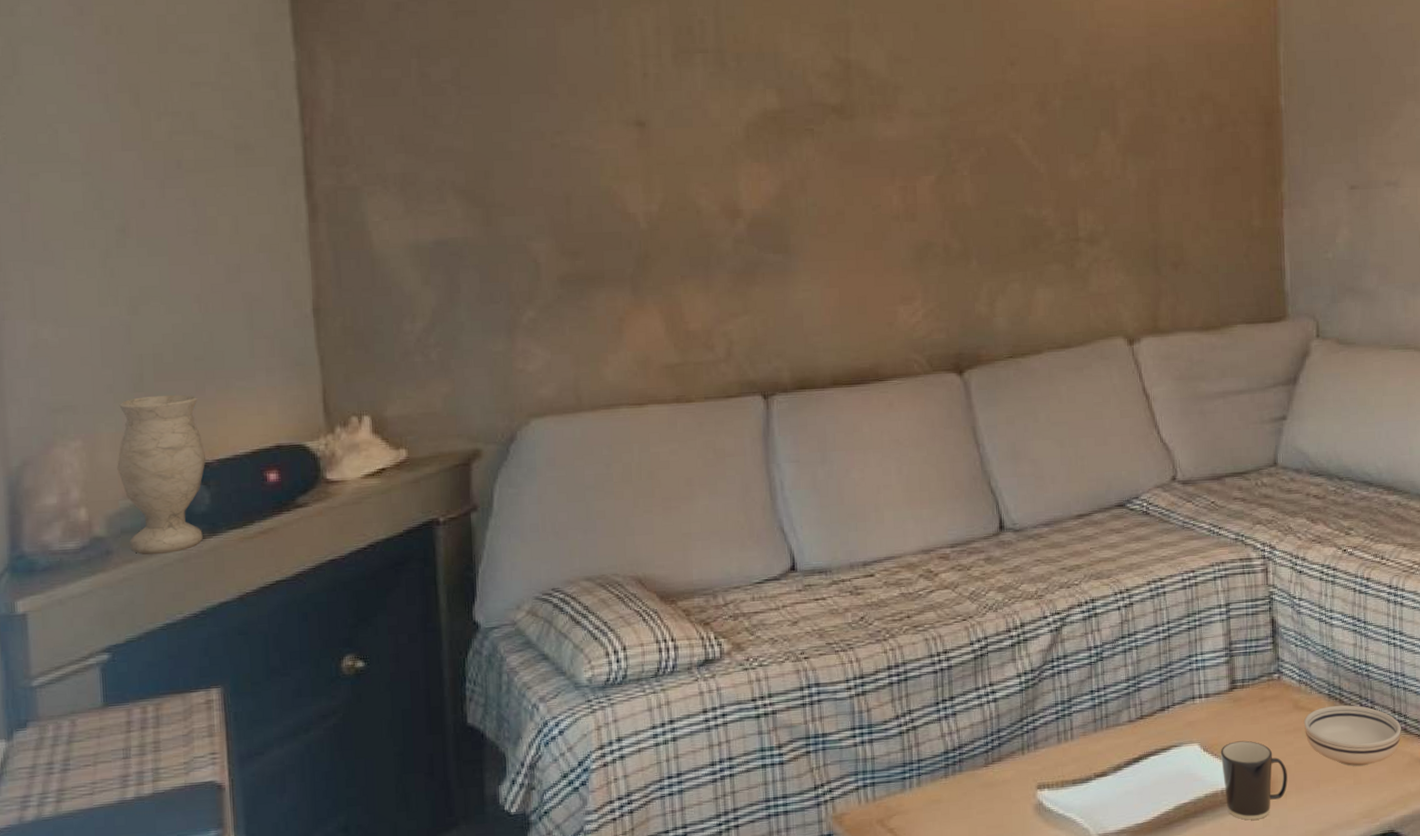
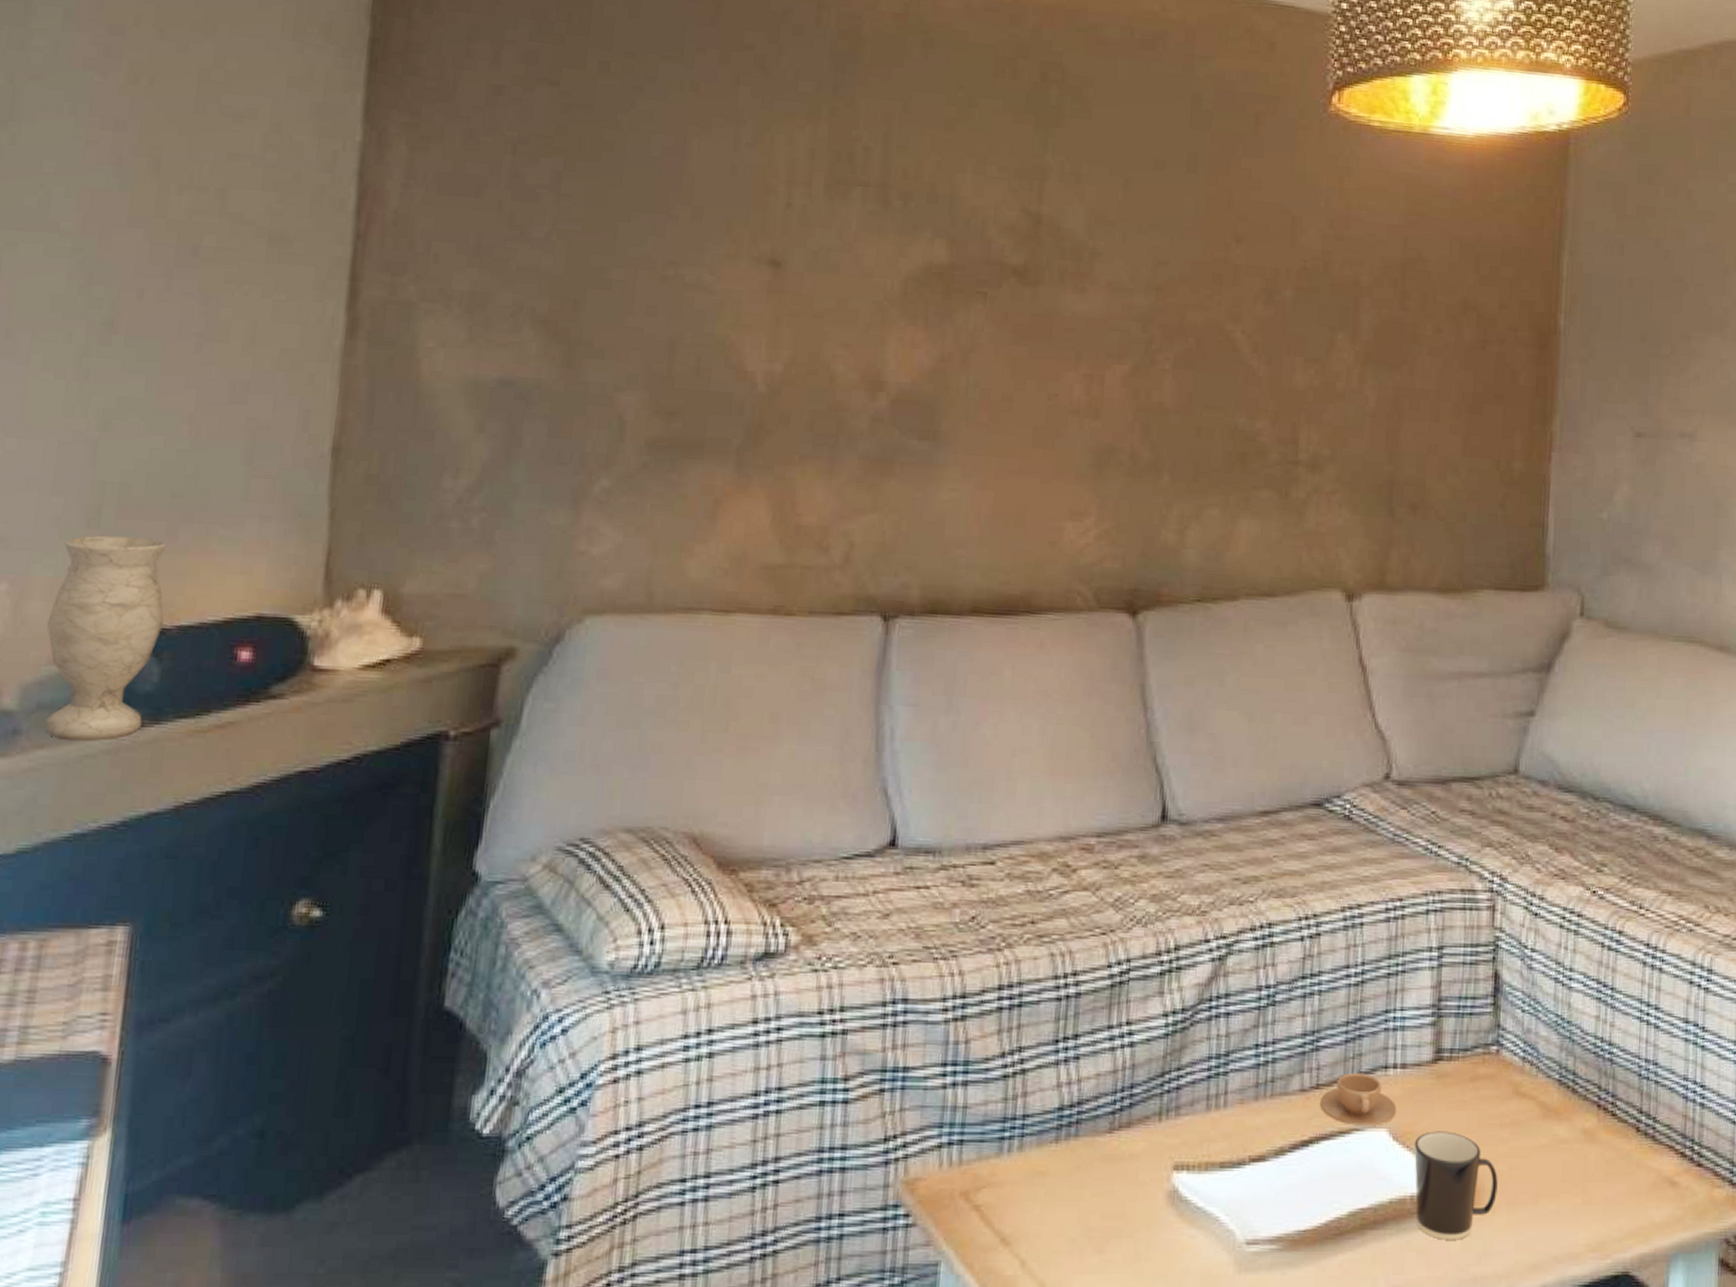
teacup: none [1144,704,1204,744] -> present [1319,1072,1397,1127]
bowl: present [1303,705,1401,767] -> none [1524,1095,1649,1181]

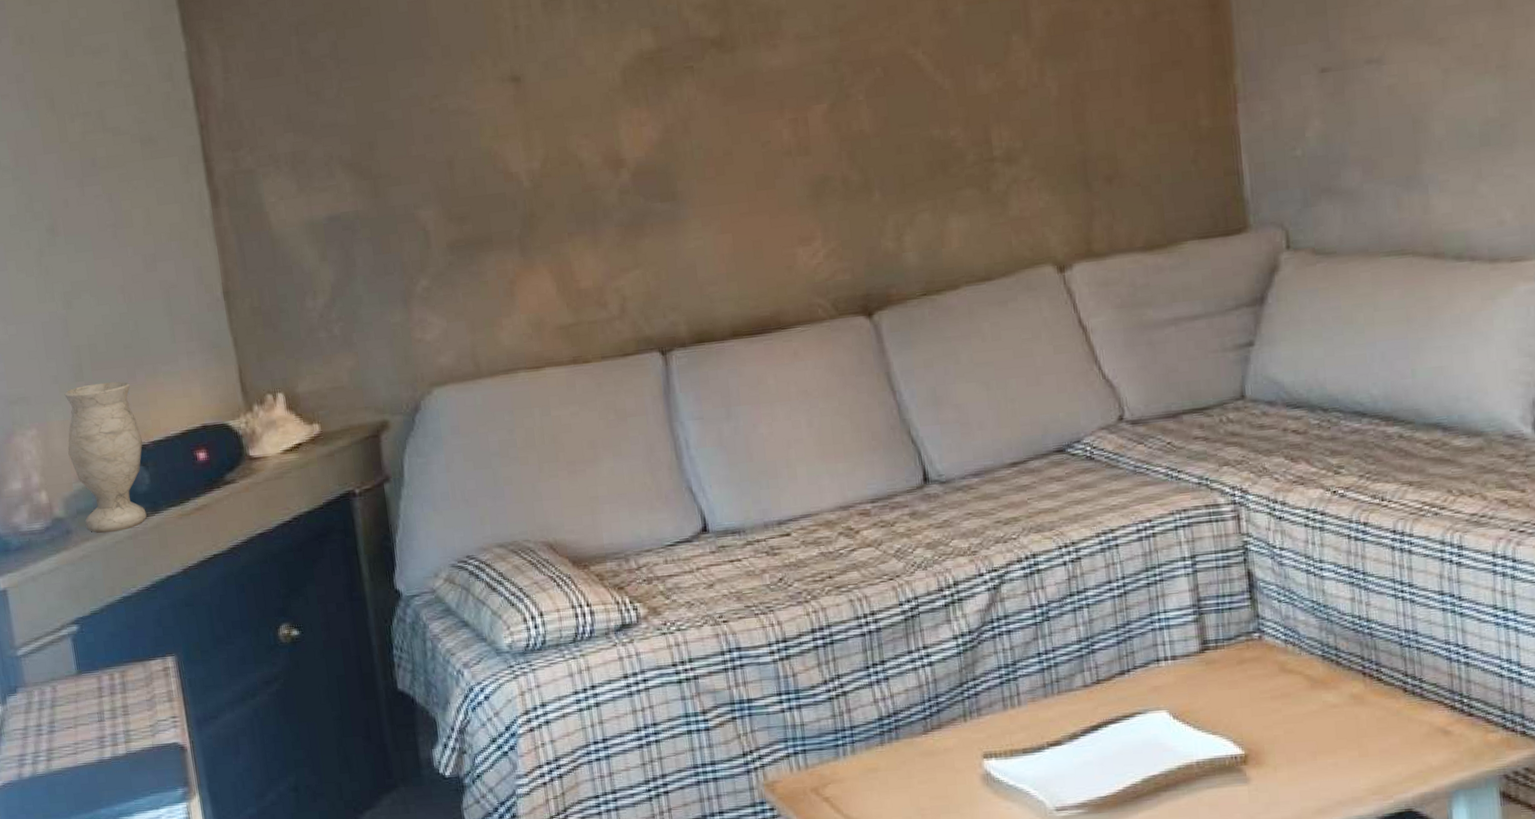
teacup: present [1319,1072,1397,1127] -> none [1102,667,1173,711]
mug: present [1413,1131,1498,1240] -> none [1193,707,1277,795]

